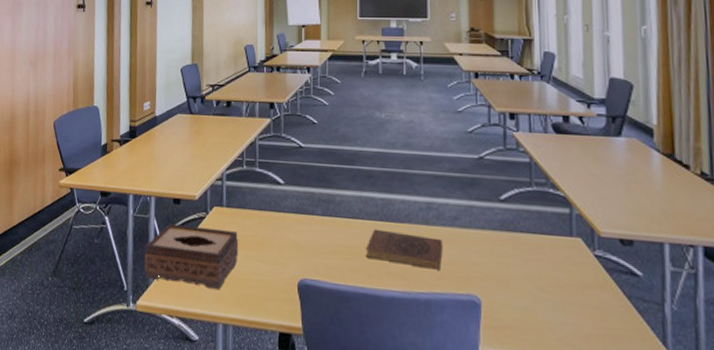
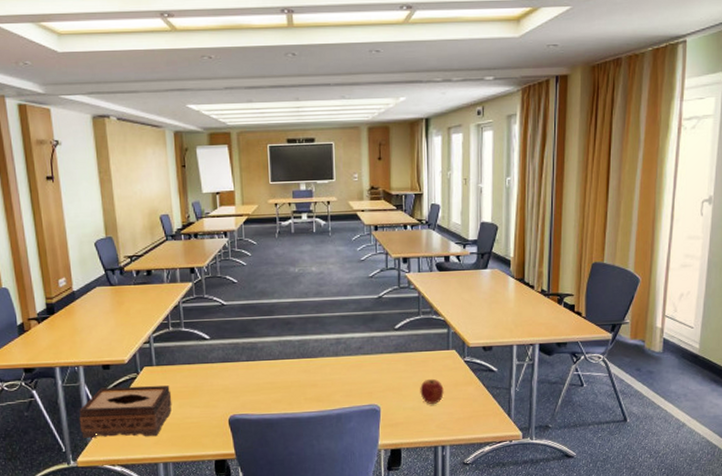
book: present [366,229,443,270] -> none [287,365,350,391]
apple: none [534,271,567,309] -> present [420,378,444,405]

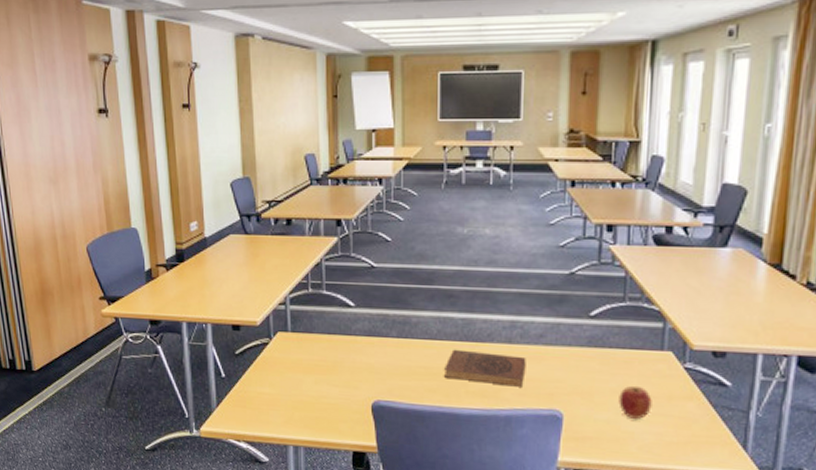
tissue box: present [79,385,172,439] -> none [204,350,307,413]
book: none [287,365,350,391] -> present [444,349,526,387]

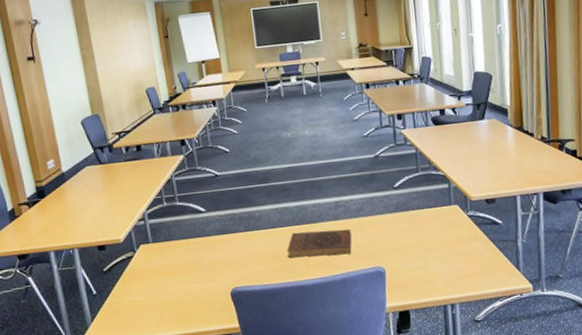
apple: present [618,385,652,420] -> none [424,235,449,263]

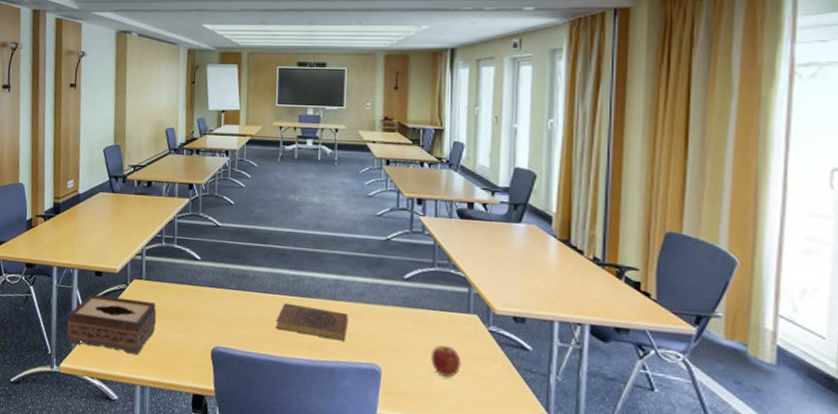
tissue box: none [77,262,172,323] -> present [66,294,157,354]
apple: none [424,235,449,263] -> present [431,344,461,378]

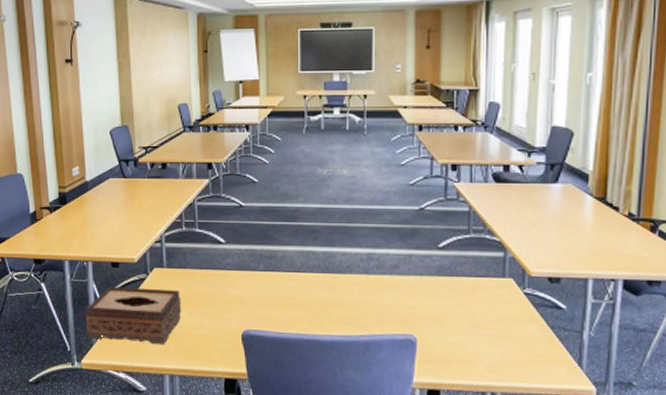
book: present [276,303,348,341] -> none [308,280,382,314]
apple: present [431,344,461,378] -> none [466,310,496,342]

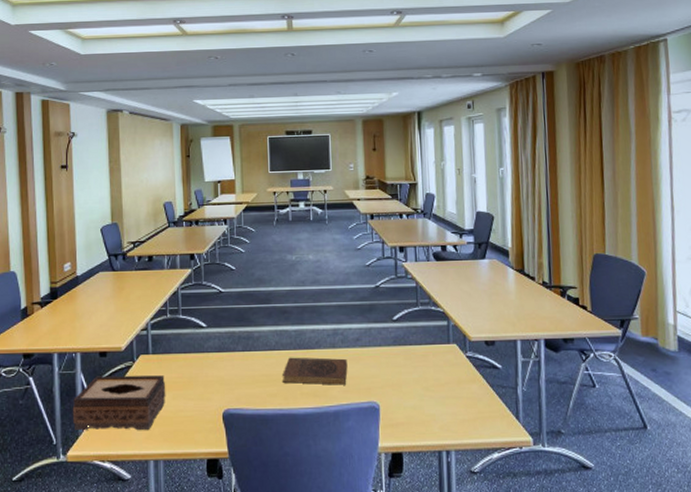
book: none [308,280,382,314] -> present [283,357,348,385]

